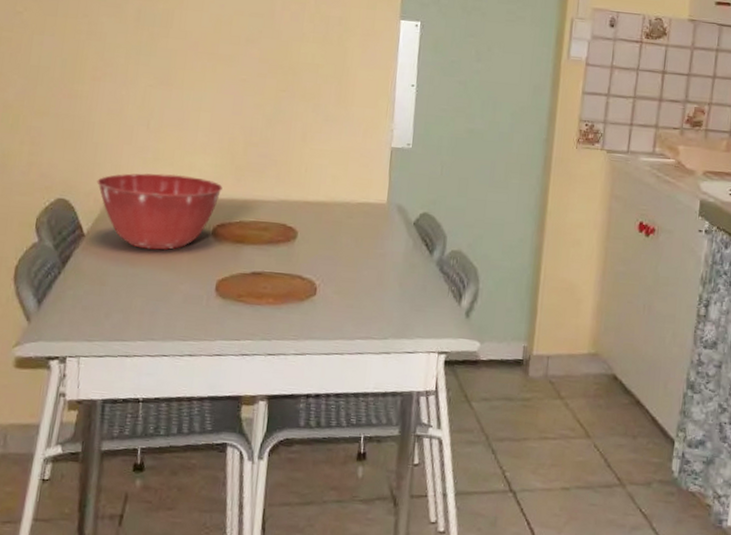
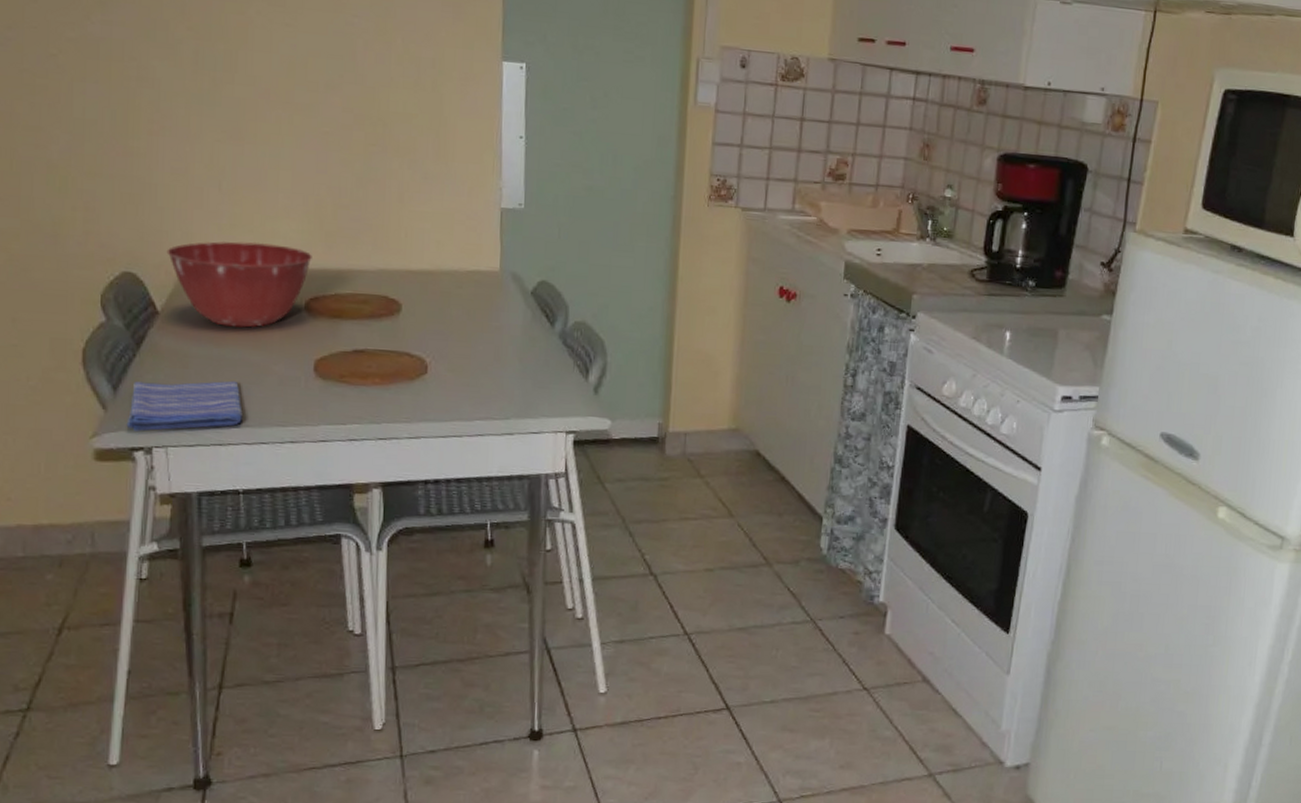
dish towel: none [46,296,149,342] -> present [126,380,243,431]

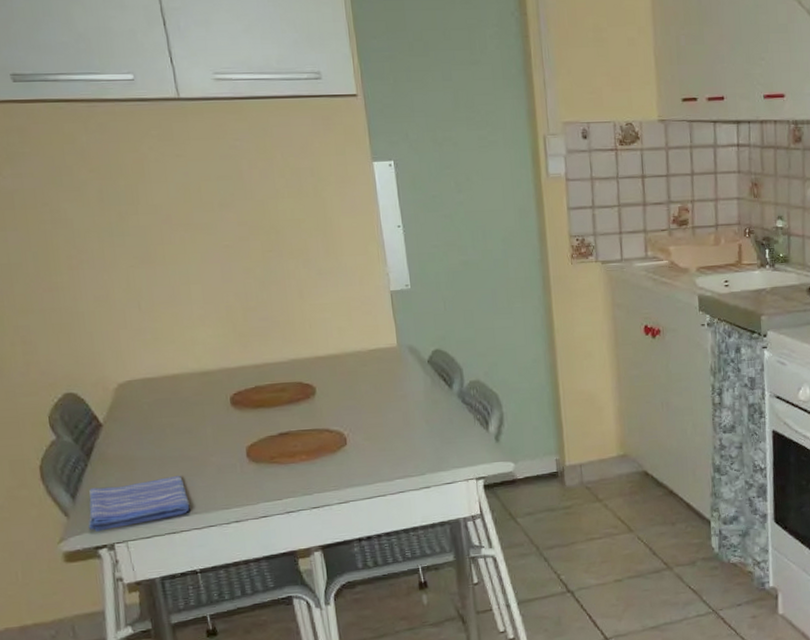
mixing bowl: present [166,241,312,328] -> none [101,350,231,429]

